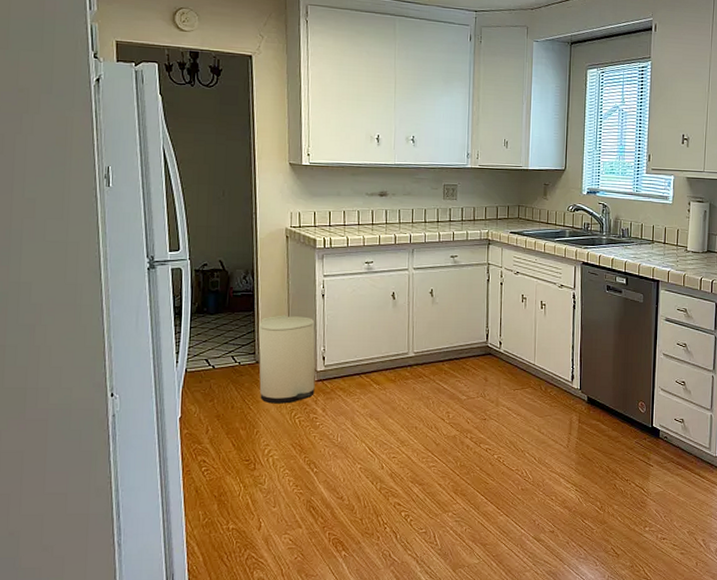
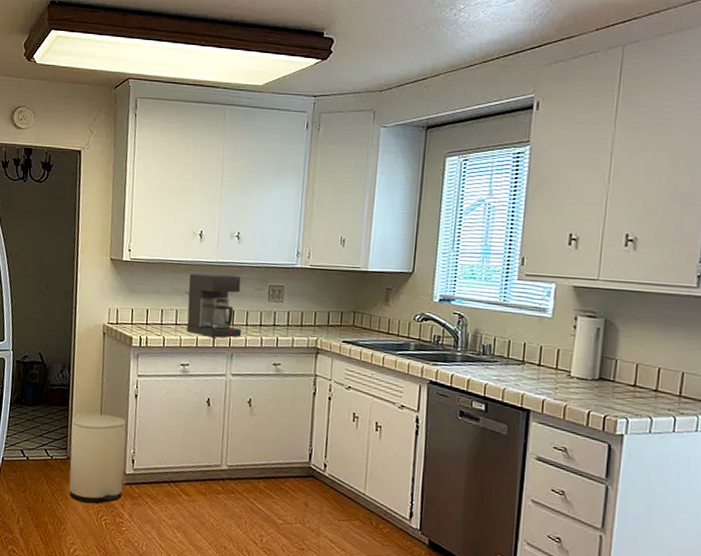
coffee maker: none [368,175,421,236] -> present [186,273,242,339]

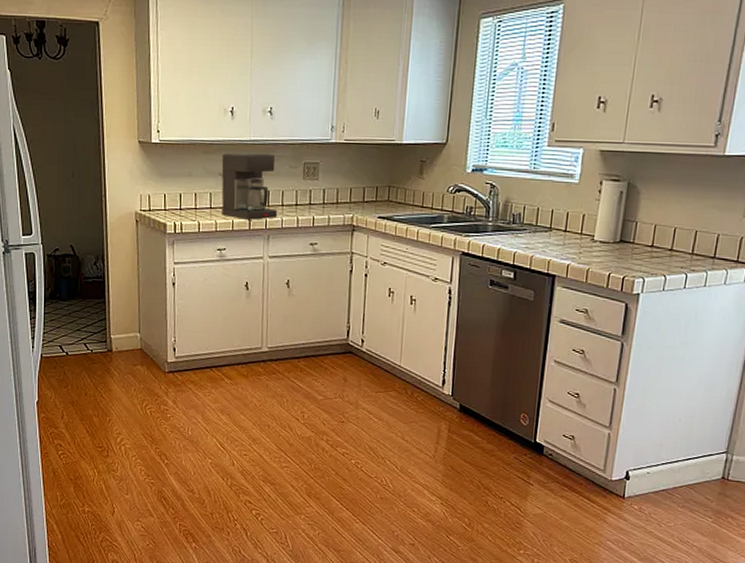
pedal bin: present [69,412,127,504] -> none [110,303,166,394]

